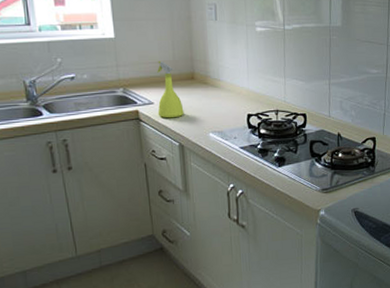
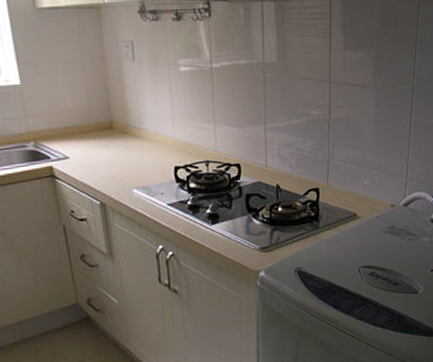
spray bottle: present [157,60,184,118] -> none [70,109,104,174]

